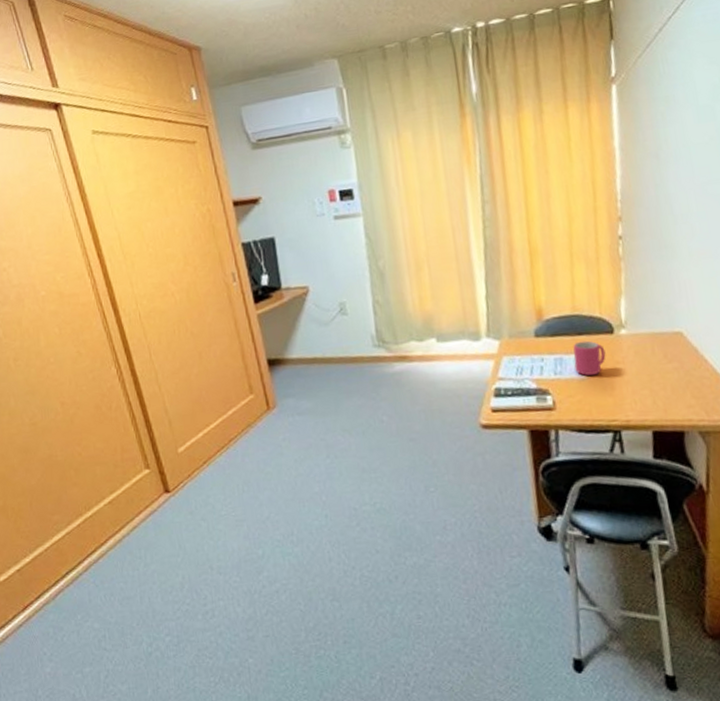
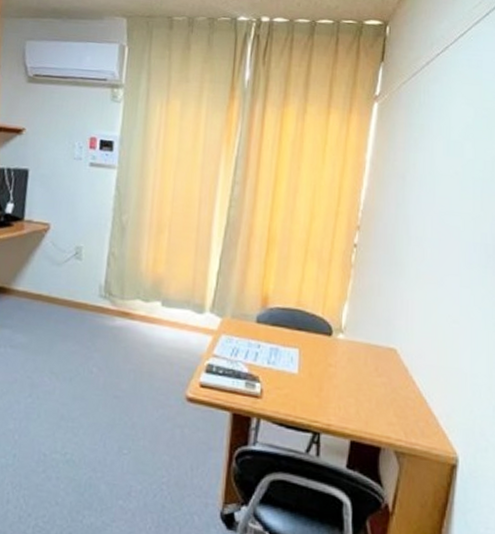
mug: present [573,340,606,376] -> none [288,336,321,372]

